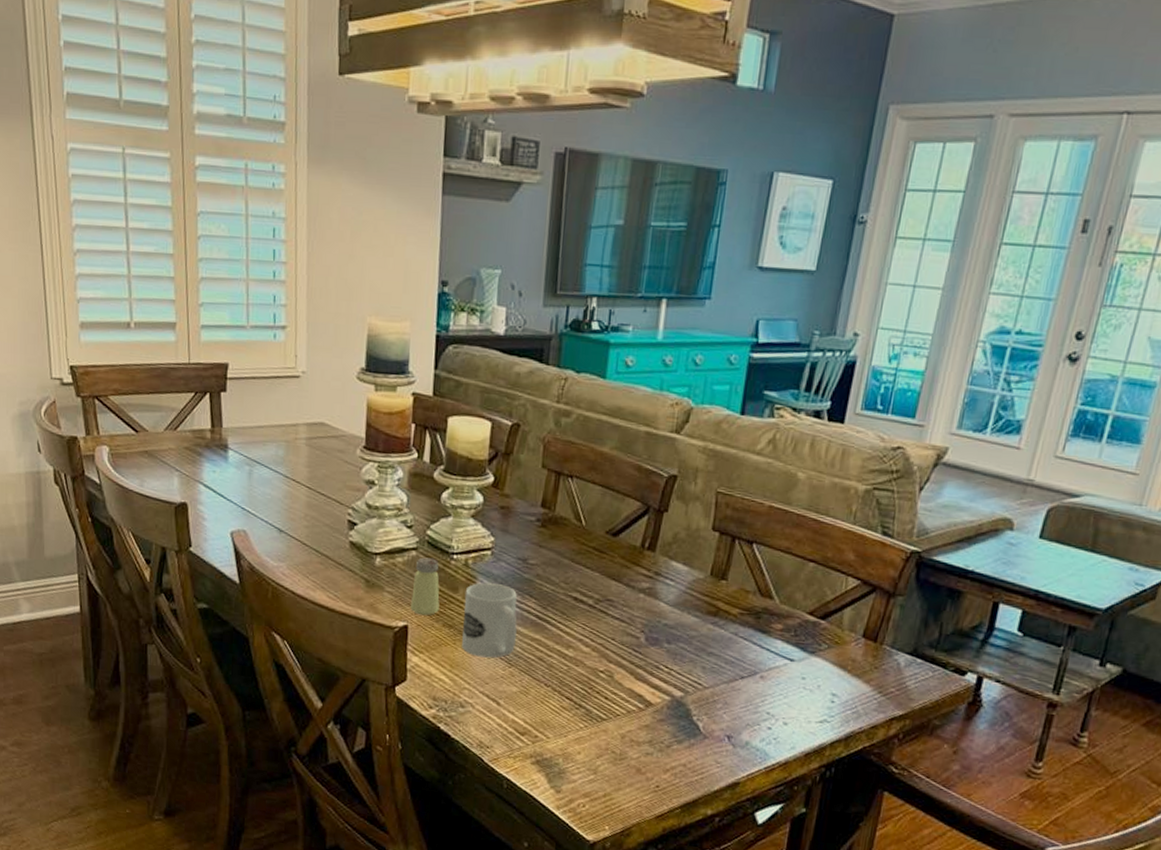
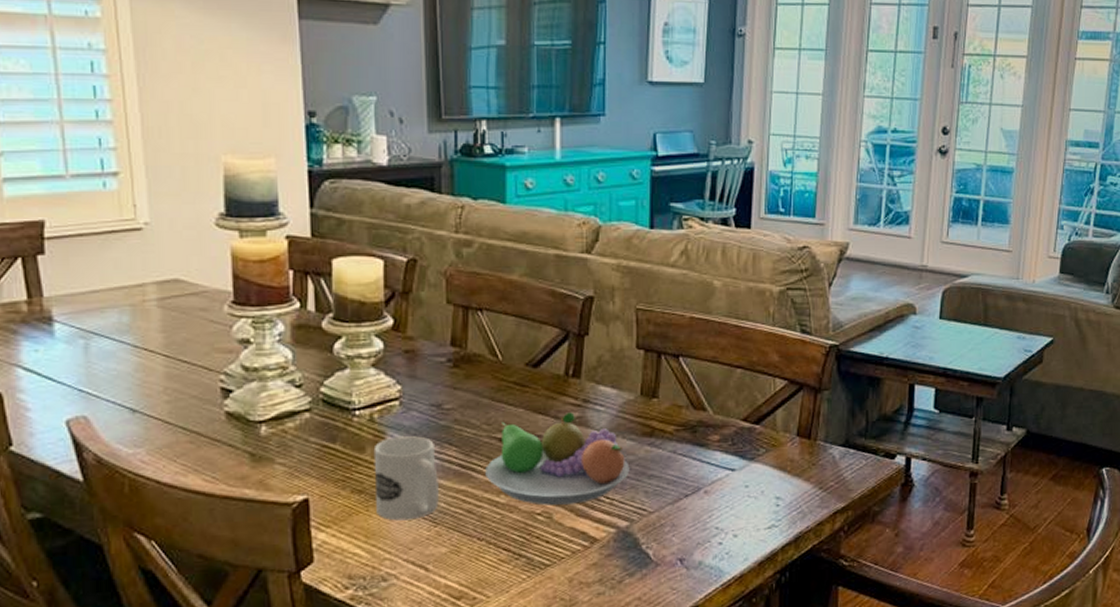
saltshaker: present [411,557,440,616] -> none [309,418,345,485]
fruit bowl: none [558,582,691,668] -> present [485,412,630,505]

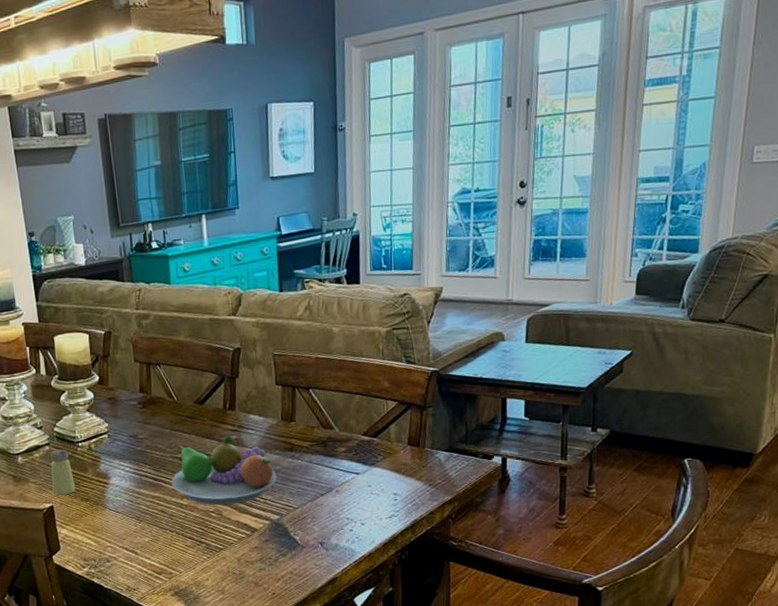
saltshaker: none [309,418,345,485] -> present [50,449,75,496]
mug: present [373,436,439,521] -> none [93,459,141,520]

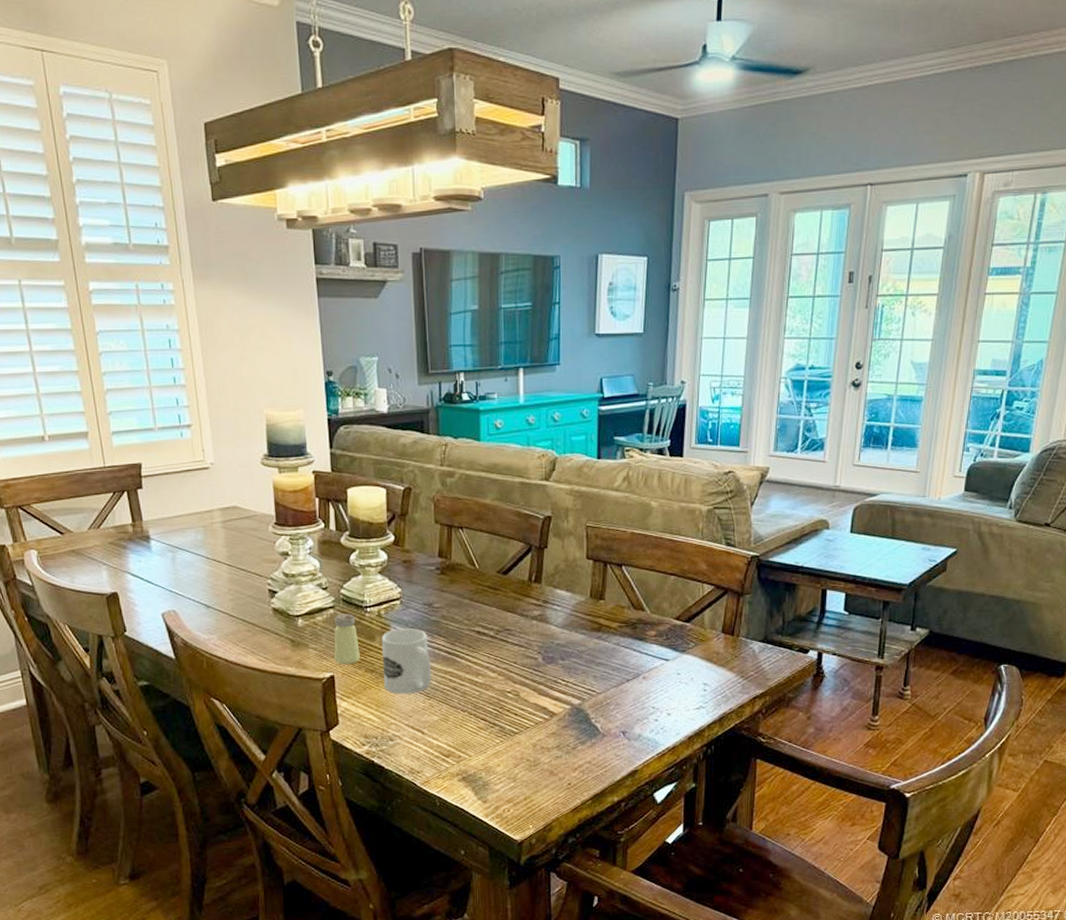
mug: none [93,459,141,520] -> present [381,628,431,694]
fruit bowl: present [171,436,277,505] -> none [467,611,581,685]

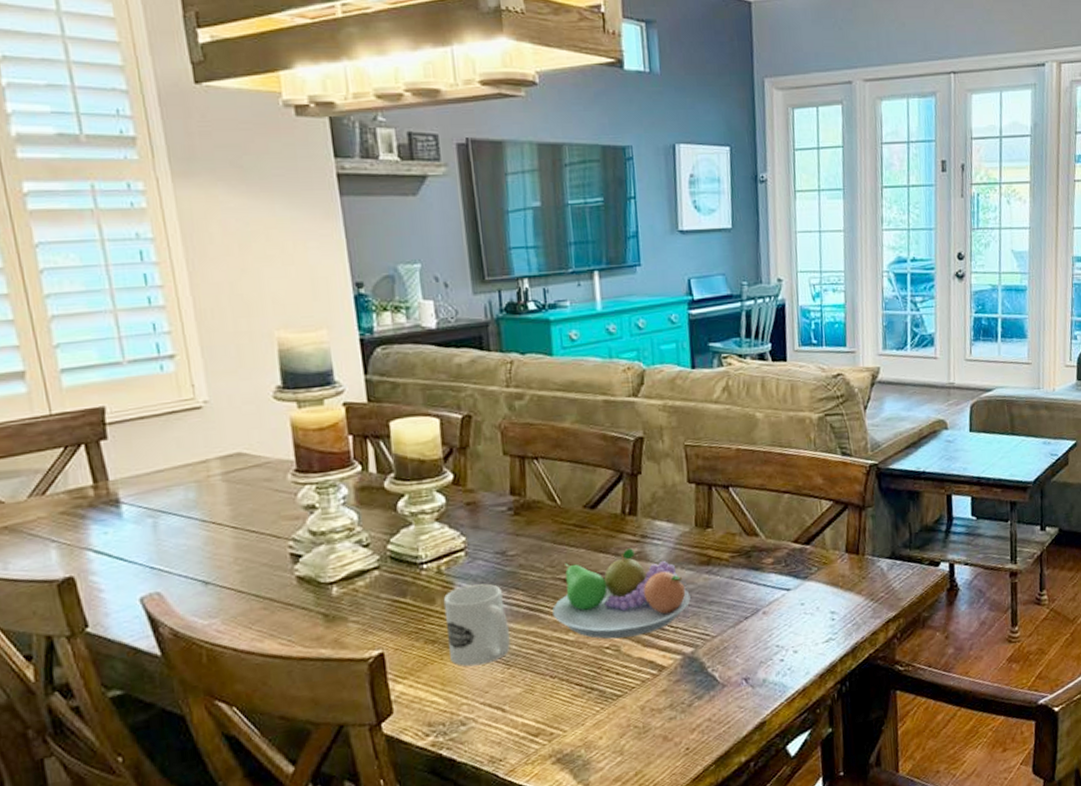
saltshaker: present [334,613,360,665] -> none [380,573,417,639]
fruit bowl: none [467,611,581,685] -> present [552,548,691,639]

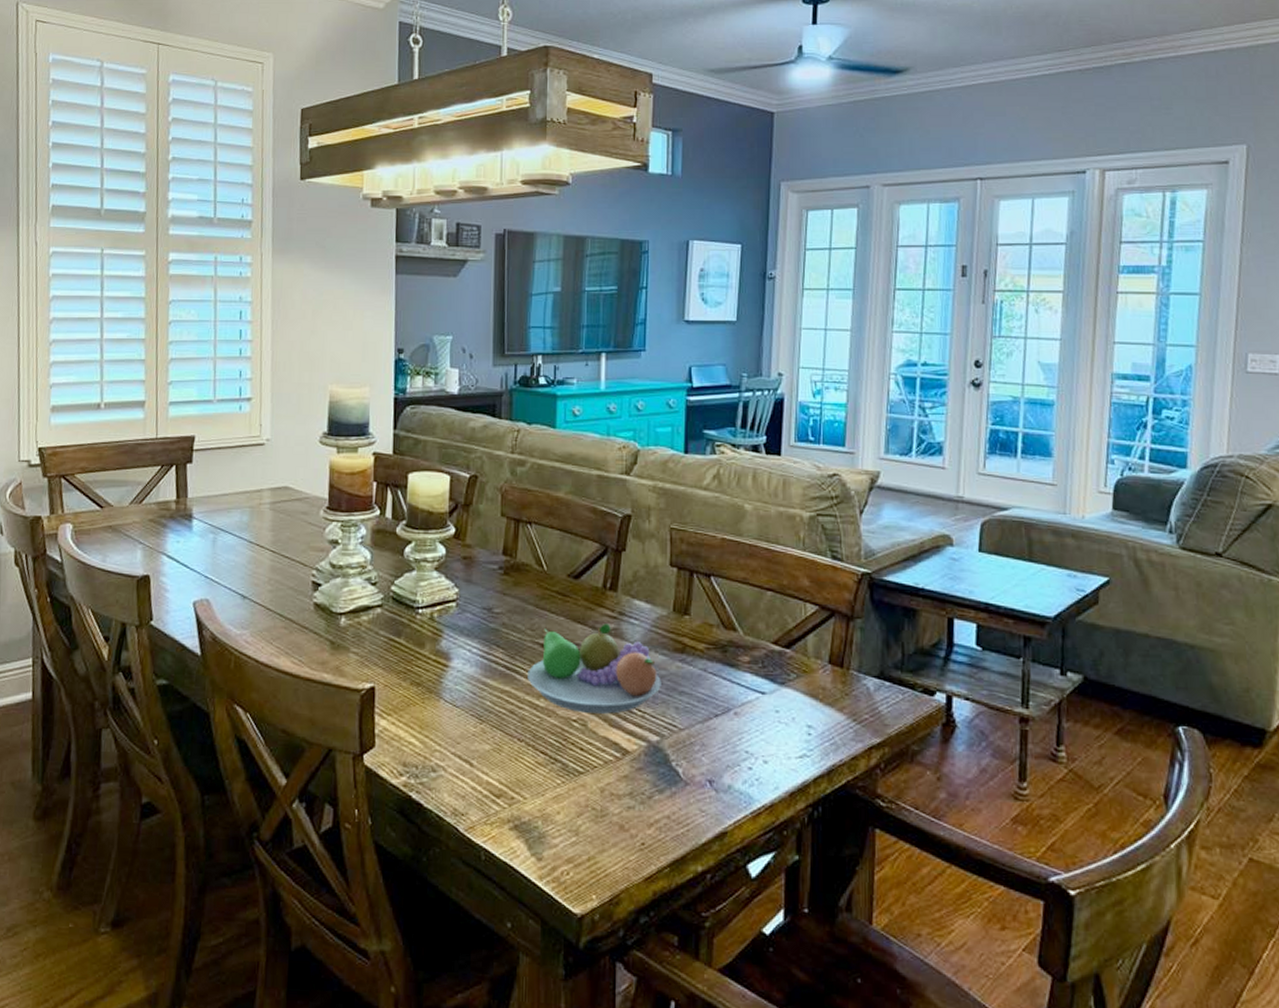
mug: present [443,583,510,667] -> none [431,636,486,715]

